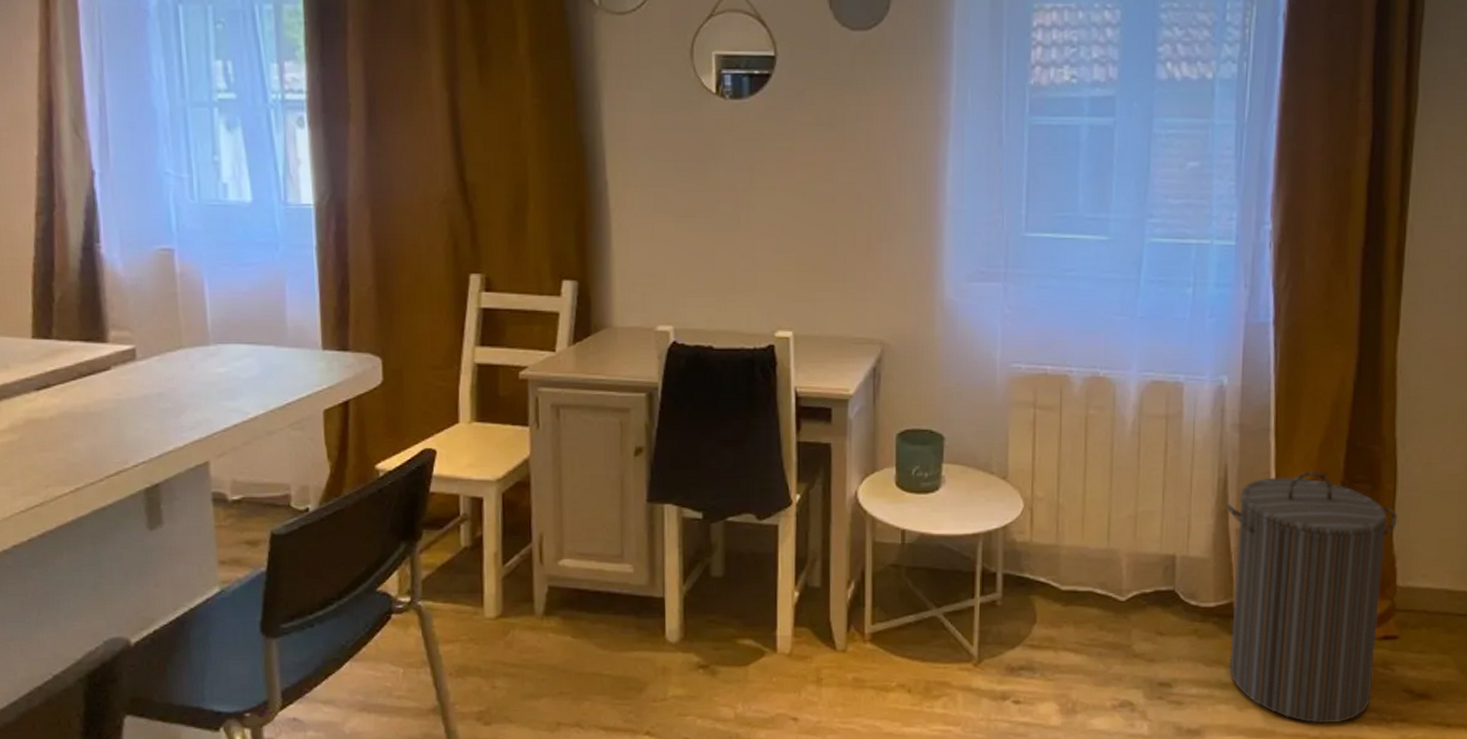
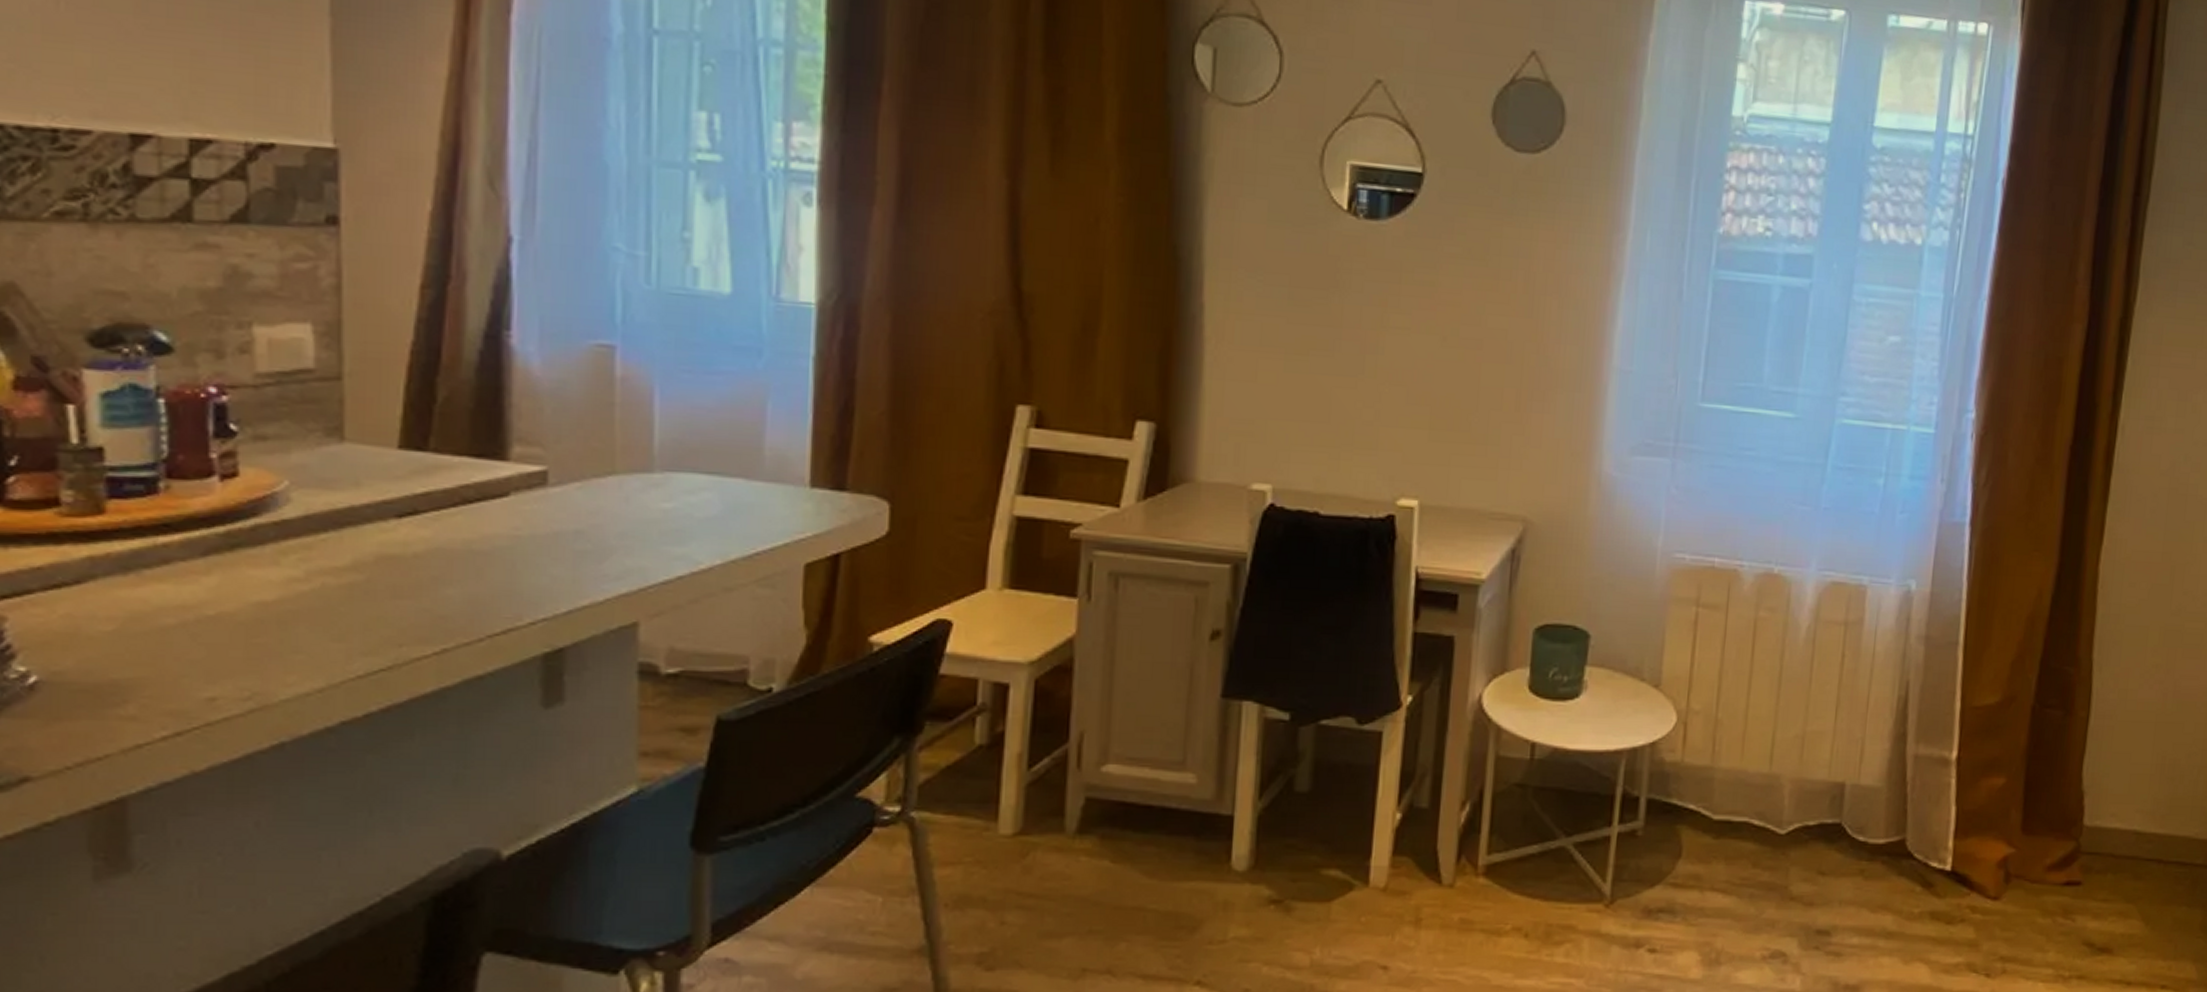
laundry hamper: present [1225,471,1398,724] -> none [1896,692,2090,980]

